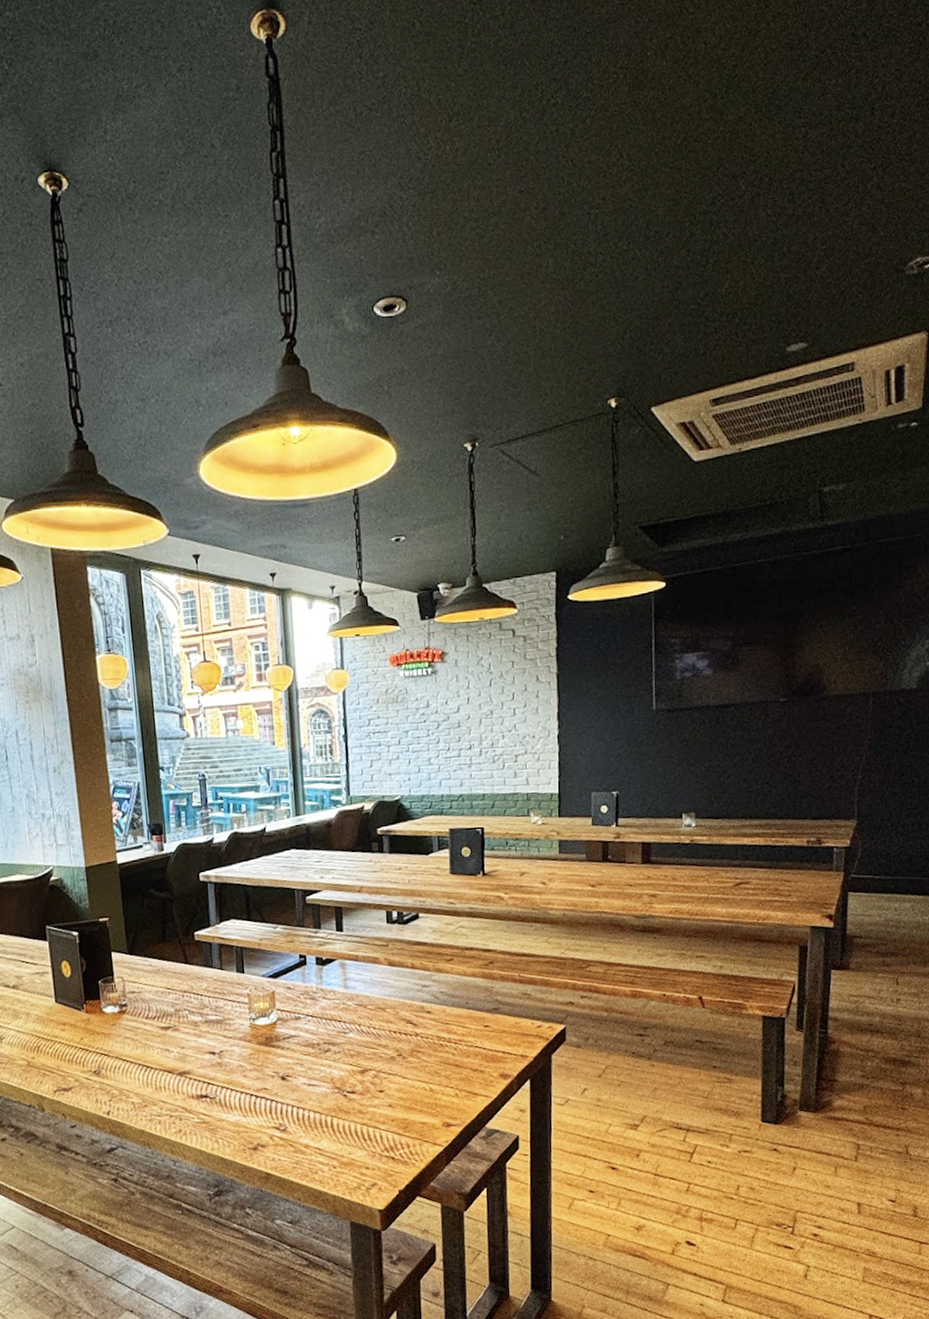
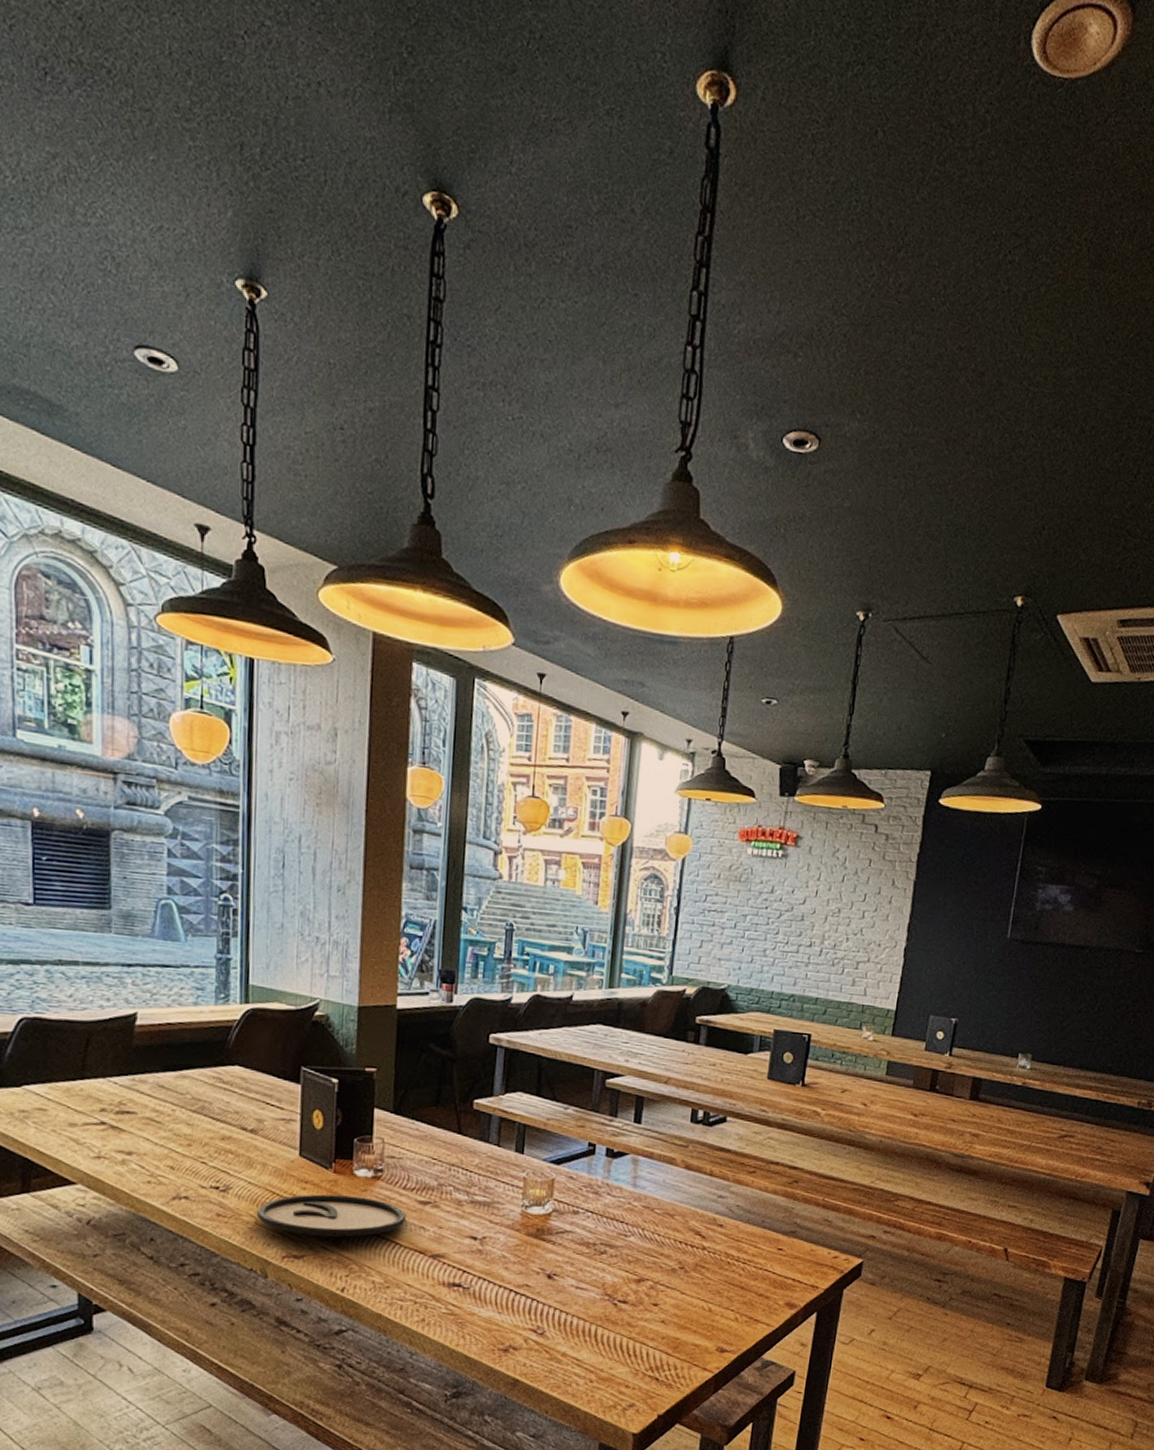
plate: none [27,1030,153,1070] -> present [256,1194,407,1237]

